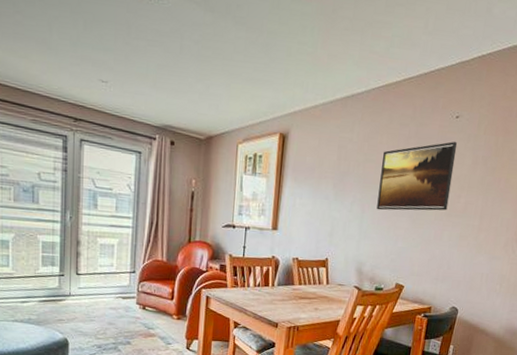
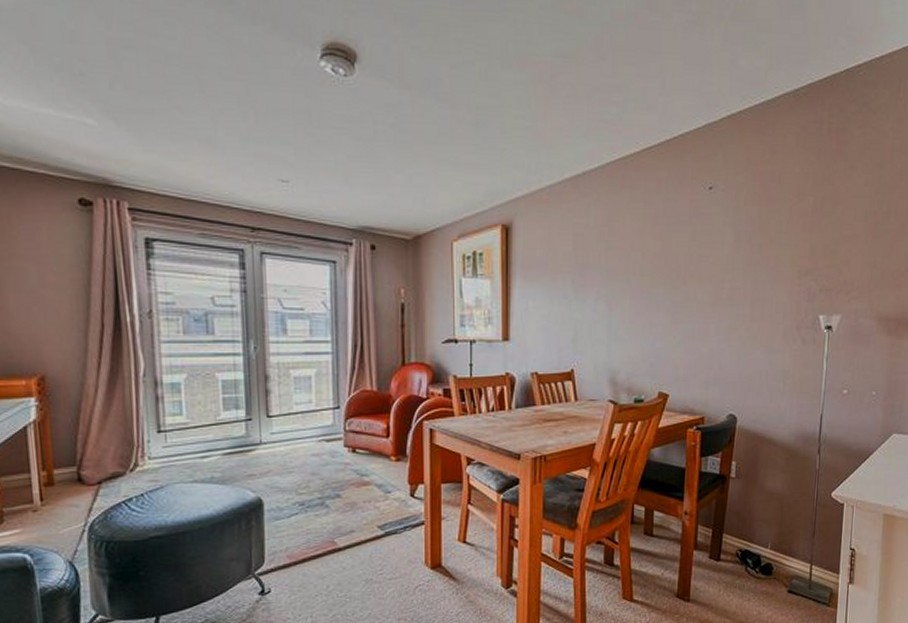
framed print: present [376,141,458,211] -> none [626,216,714,306]

